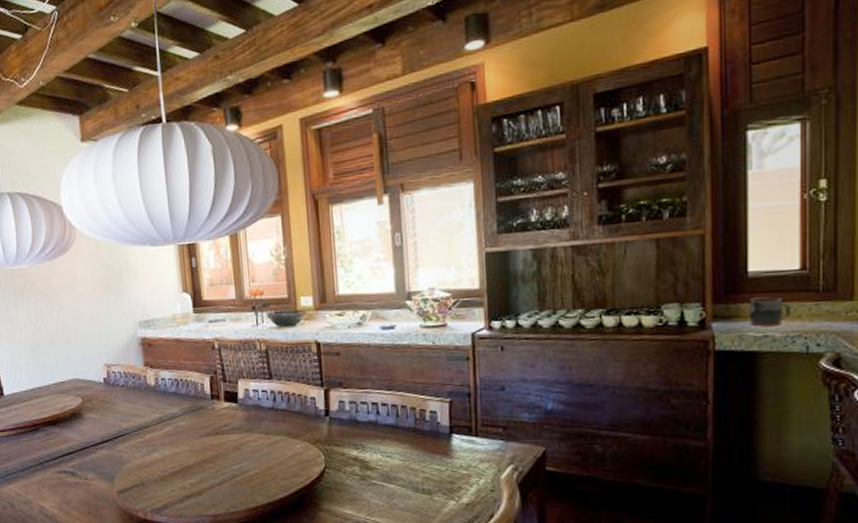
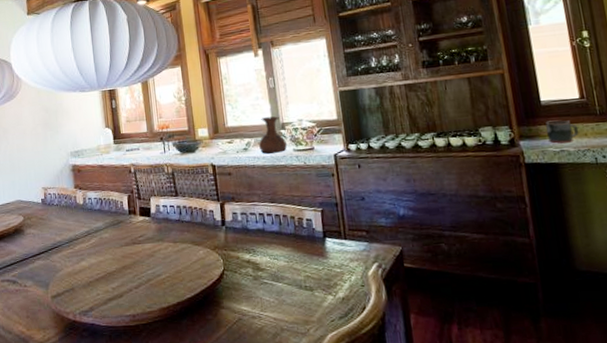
ceramic pitcher: none [377,283,412,331] -> present [259,116,287,155]

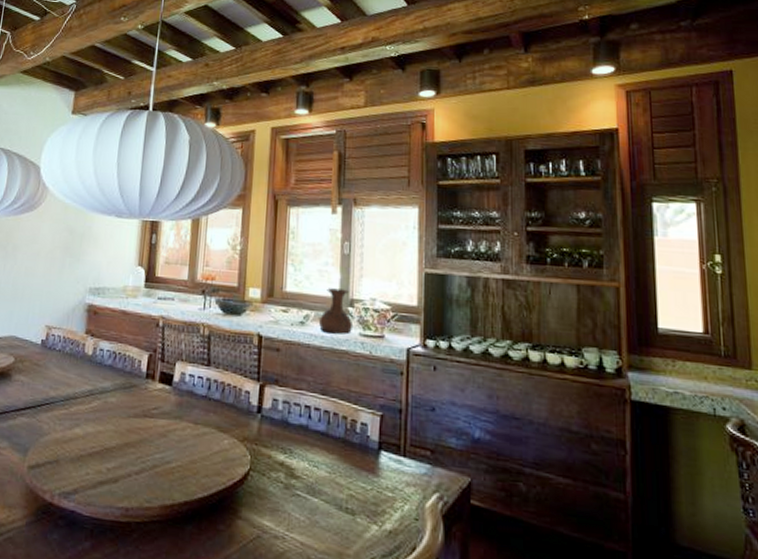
mug: present [545,120,579,144] -> none [659,353,698,385]

